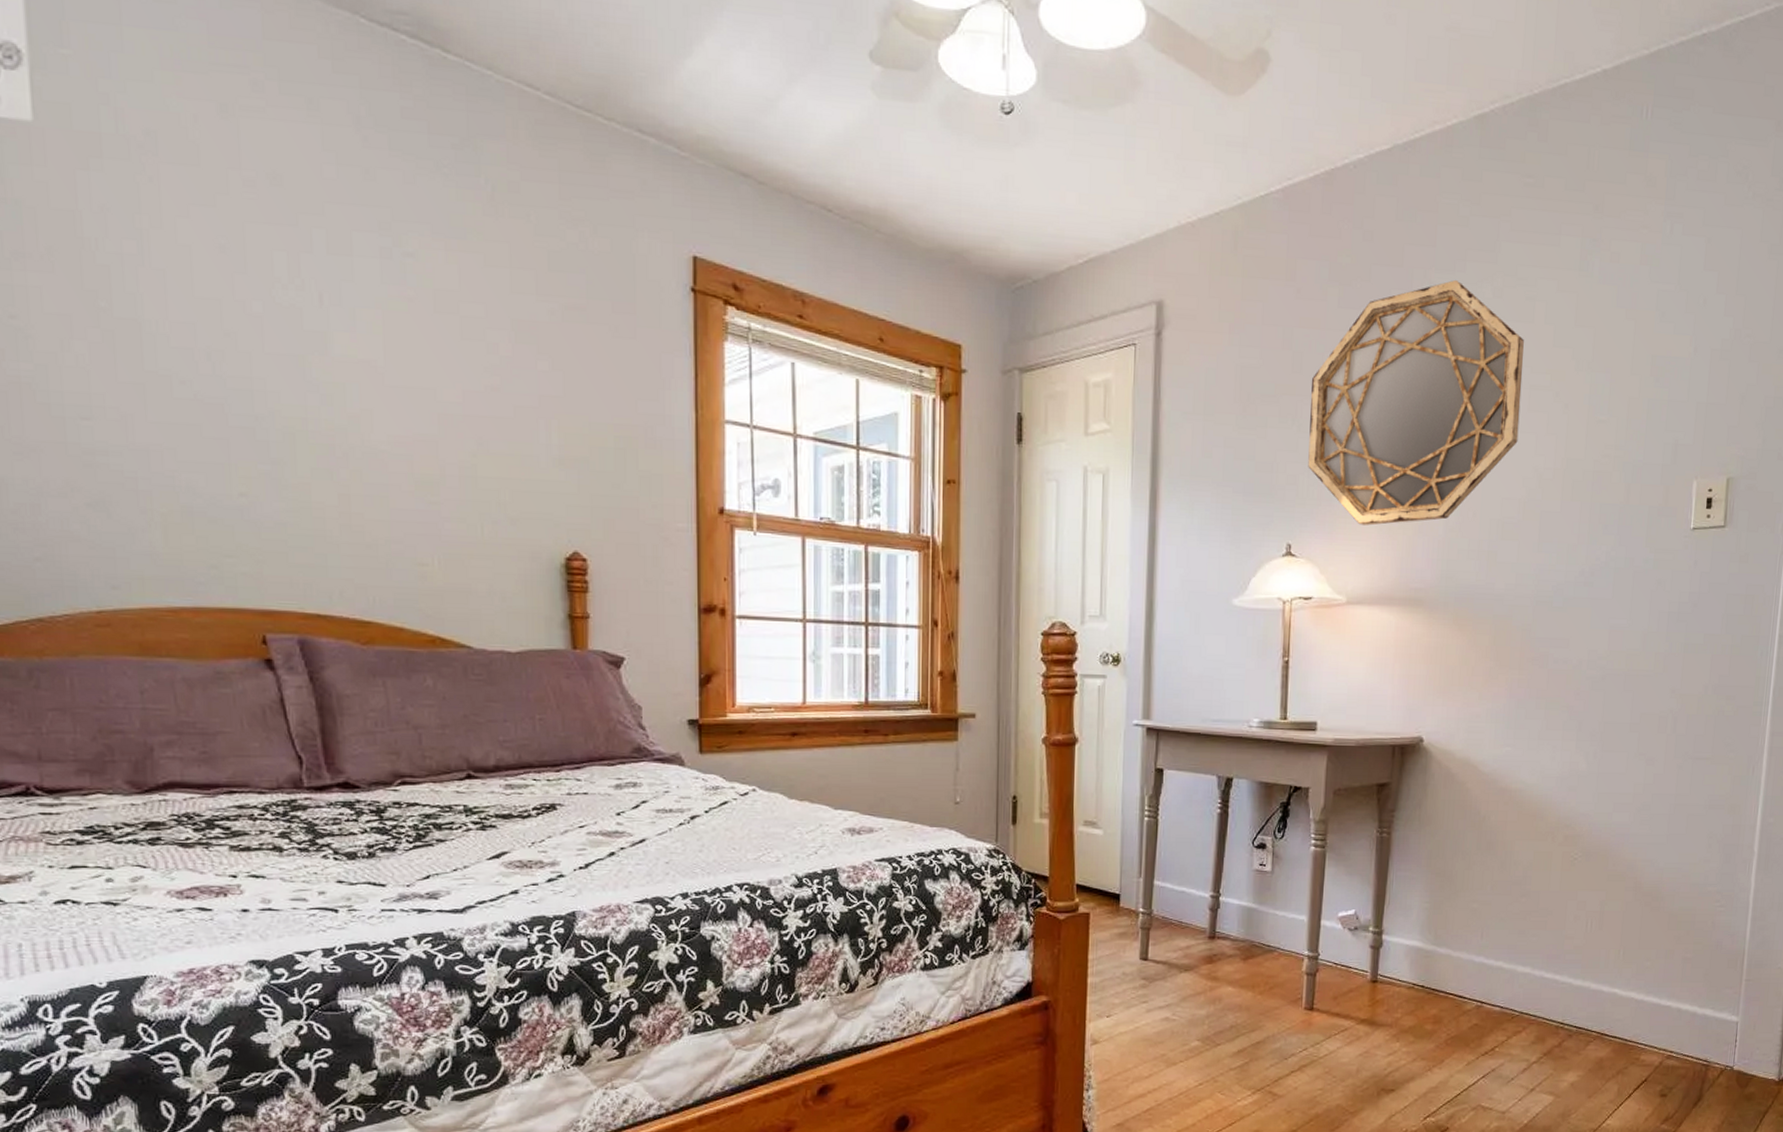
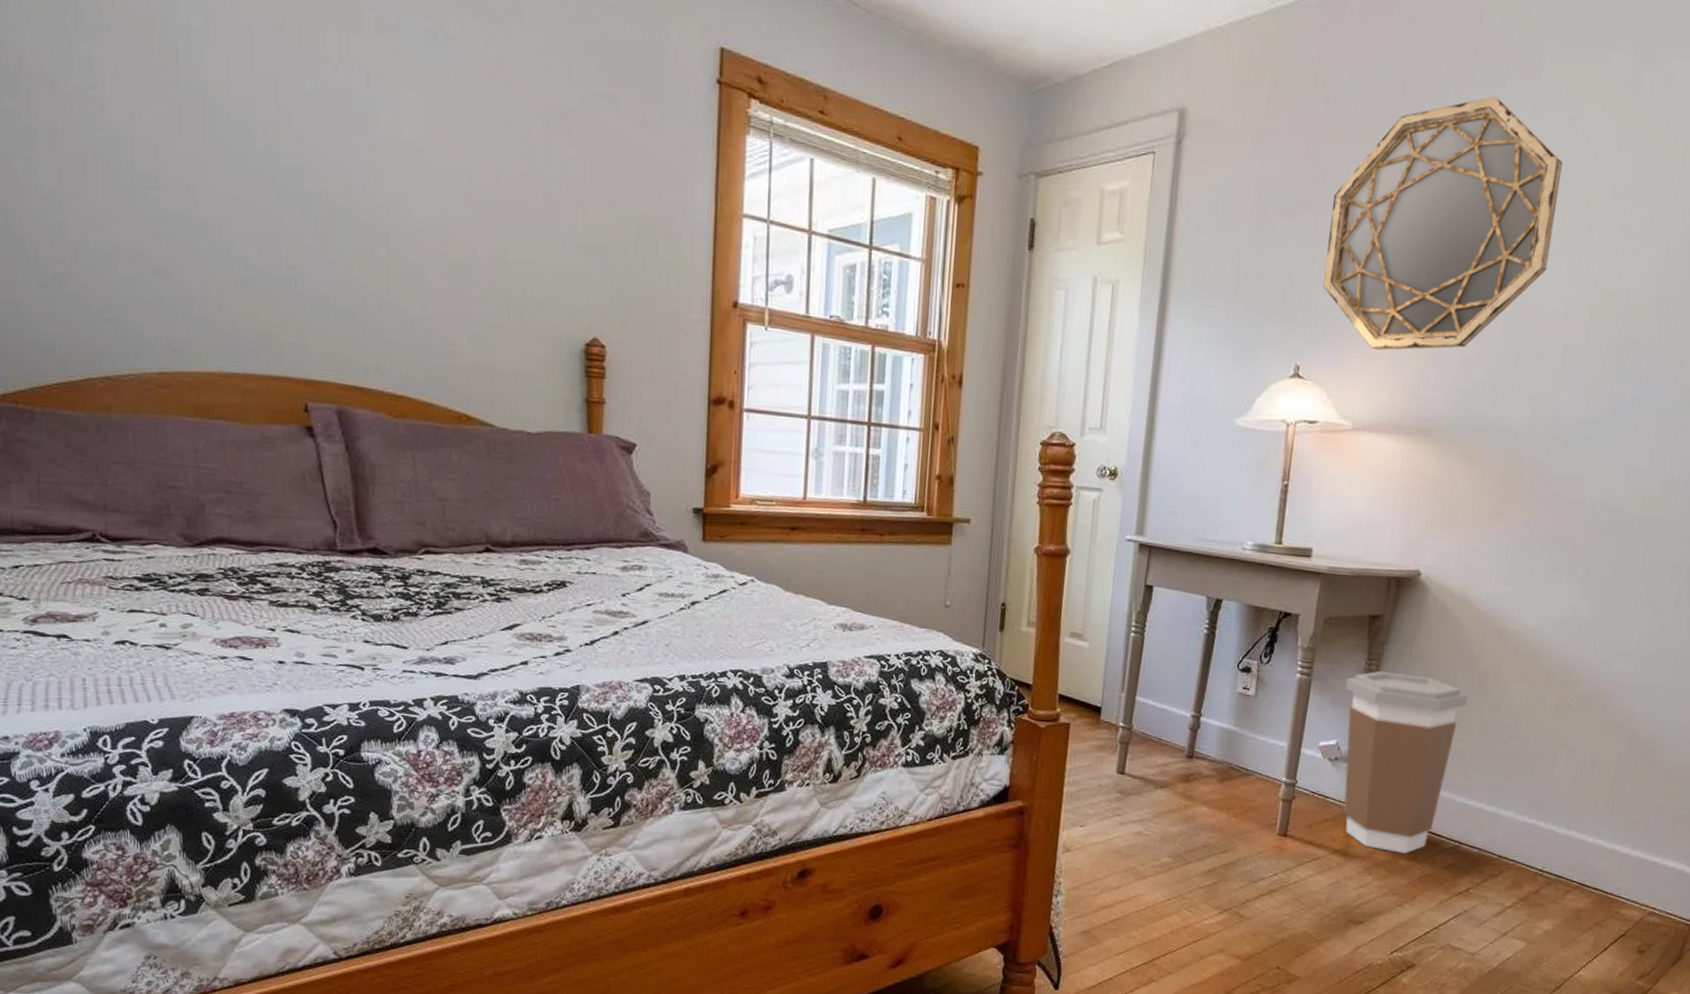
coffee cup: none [1359,838,1479,1018] -> present [1343,671,1469,854]

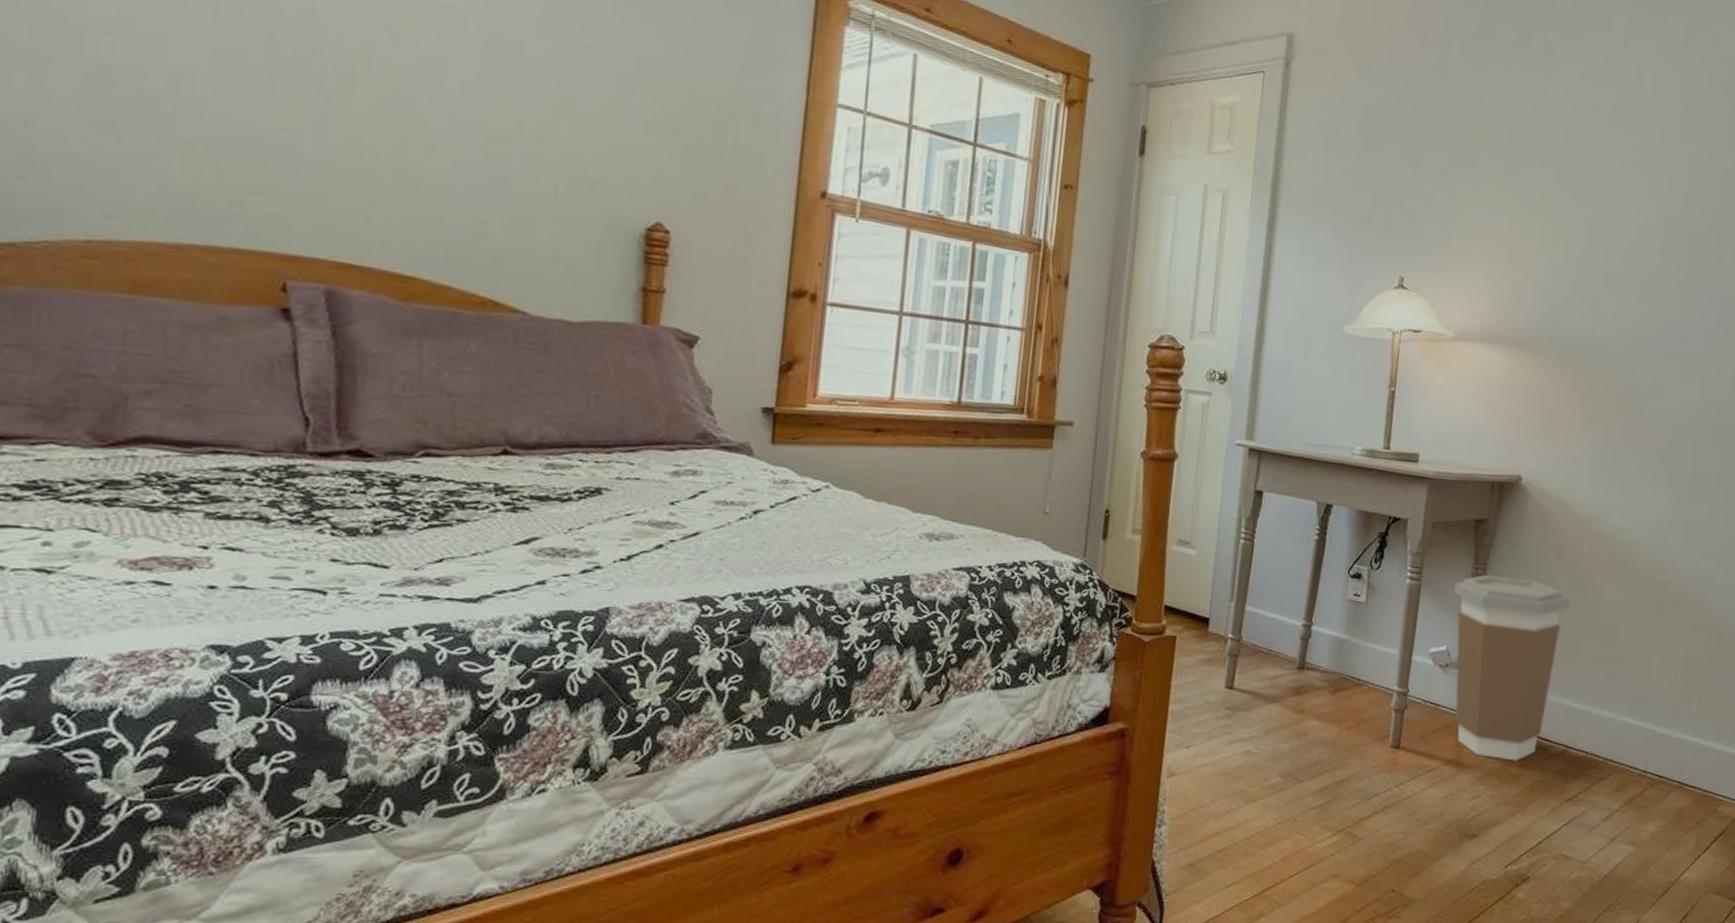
home mirror: present [1323,95,1563,351] -> none [1424,43,1632,266]

